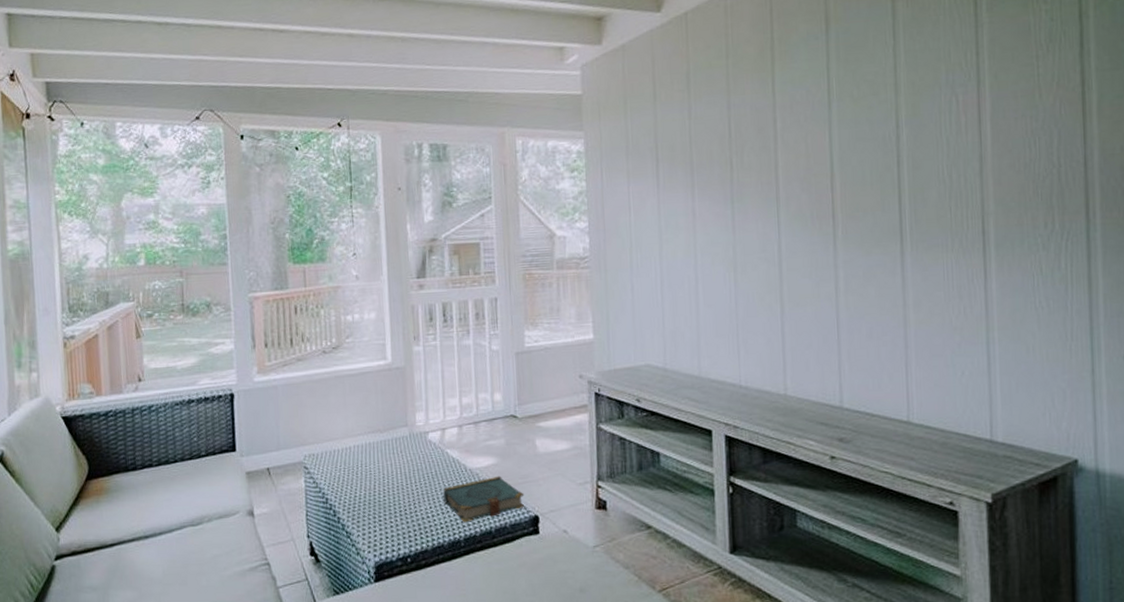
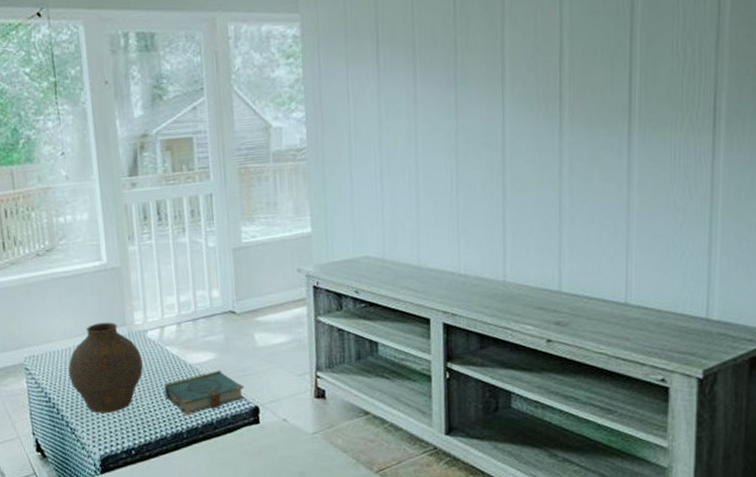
vase: none [347,422,423,517] -> present [68,322,143,413]

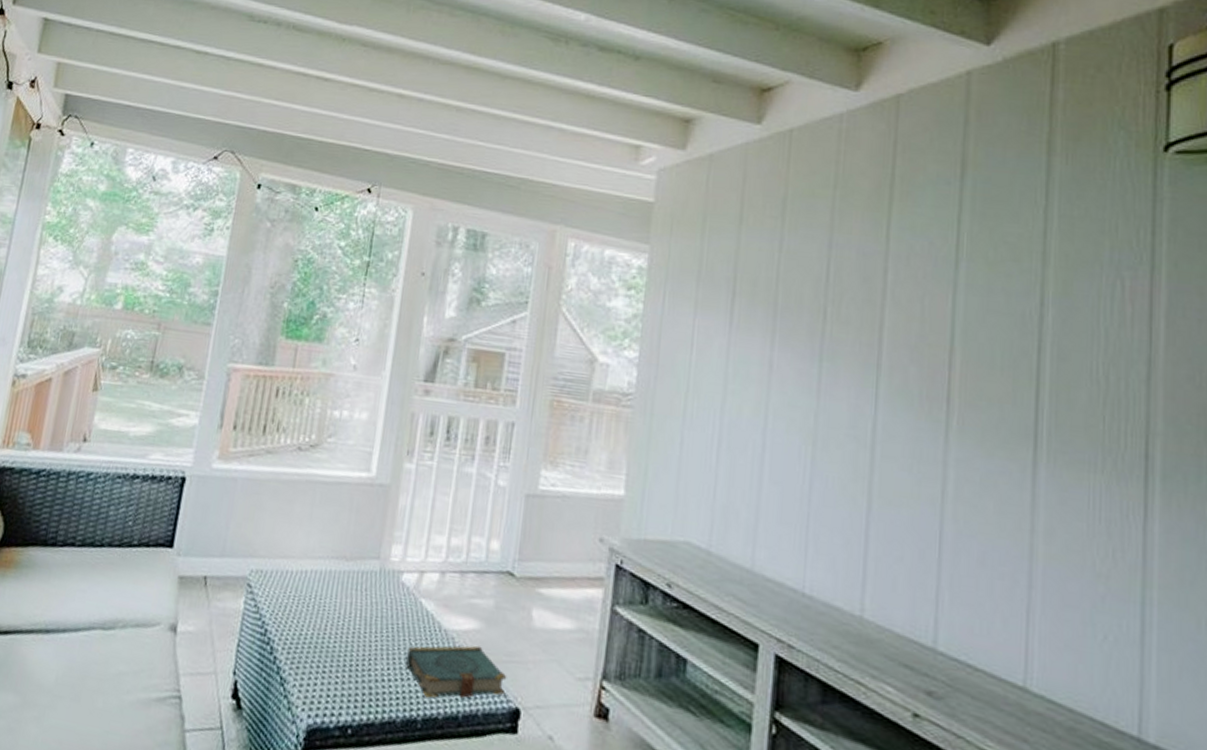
vase: present [68,322,143,413] -> none [296,547,389,670]

